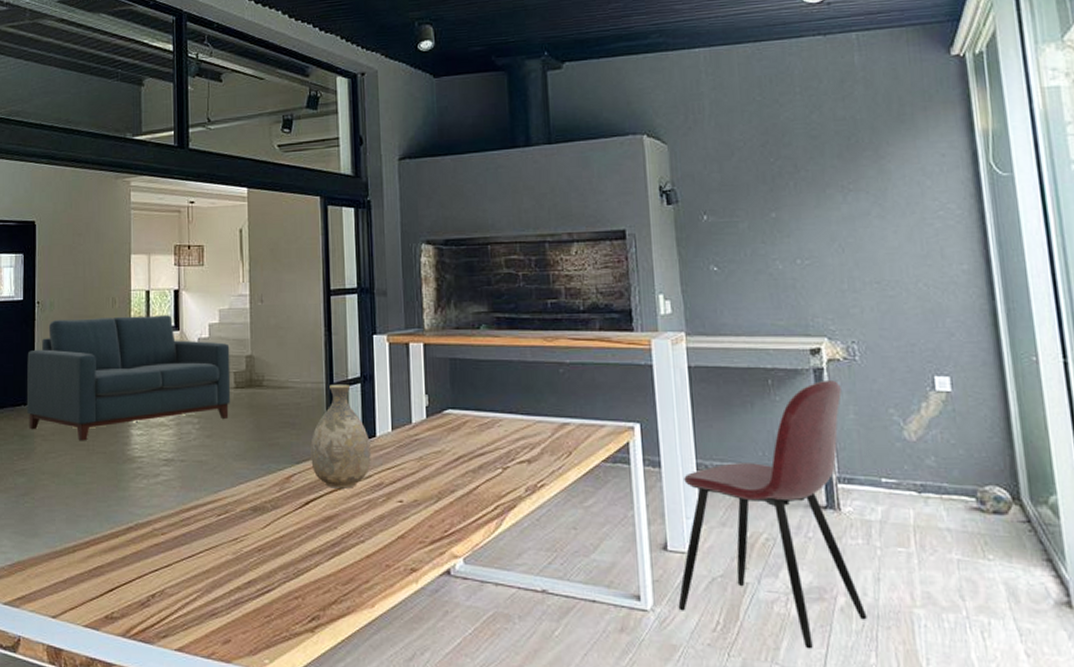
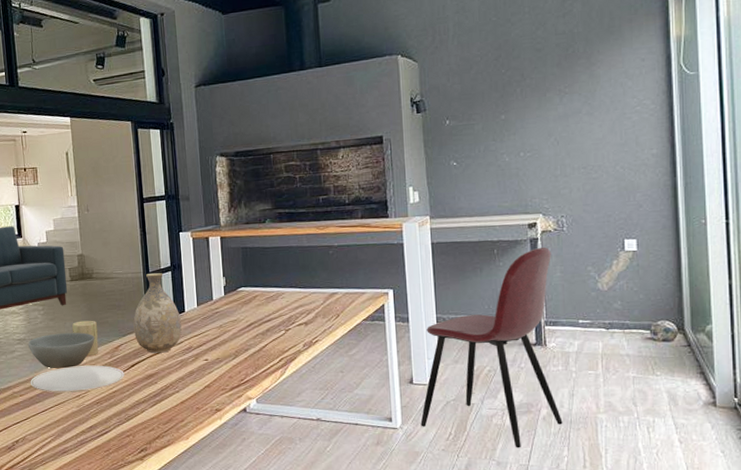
soup bowl: none [176,454,261,502] -> present [27,332,95,369]
plate: none [176,499,296,534] -> present [30,365,125,393]
candle: none [233,440,266,488] -> present [72,320,99,357]

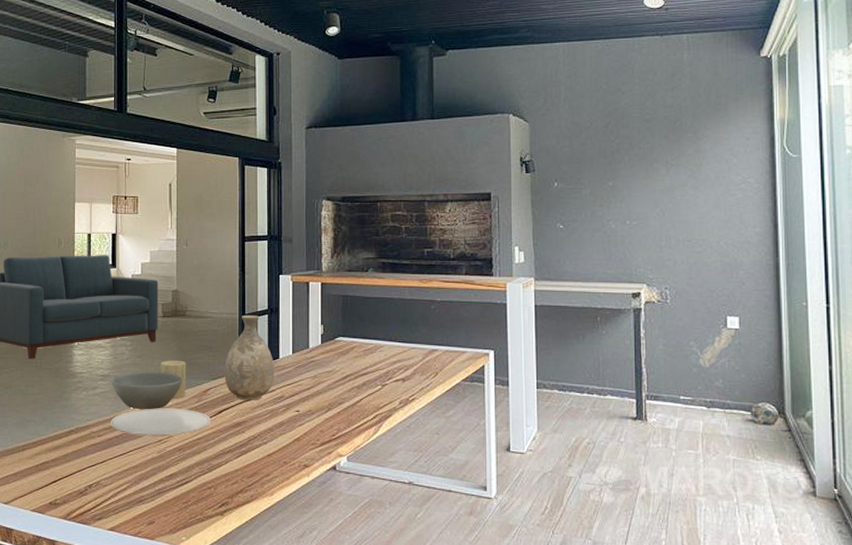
dining chair: present [420,247,563,448] -> none [516,319,661,528]

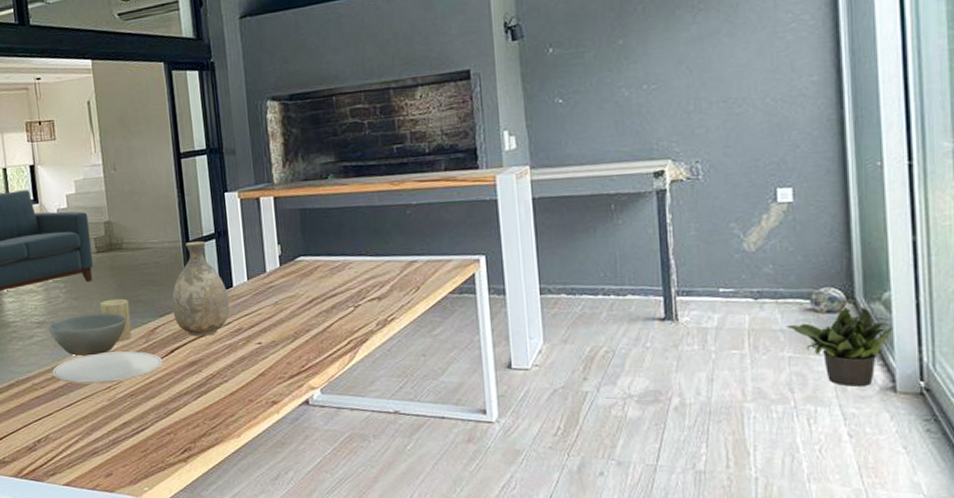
potted plant: none [731,421,814,489] -> present [786,306,894,387]

